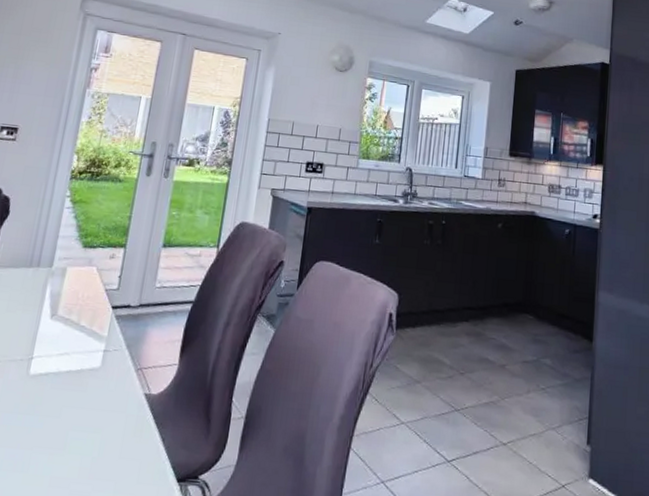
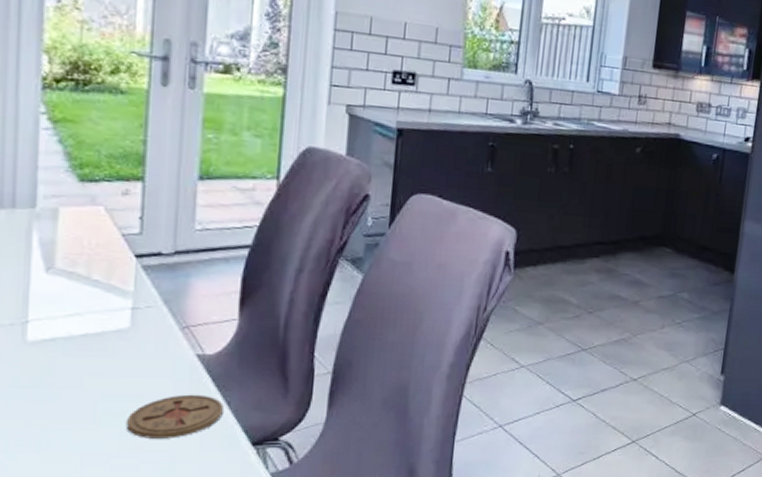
coaster: none [86,429,160,469] -> present [125,394,225,439]

